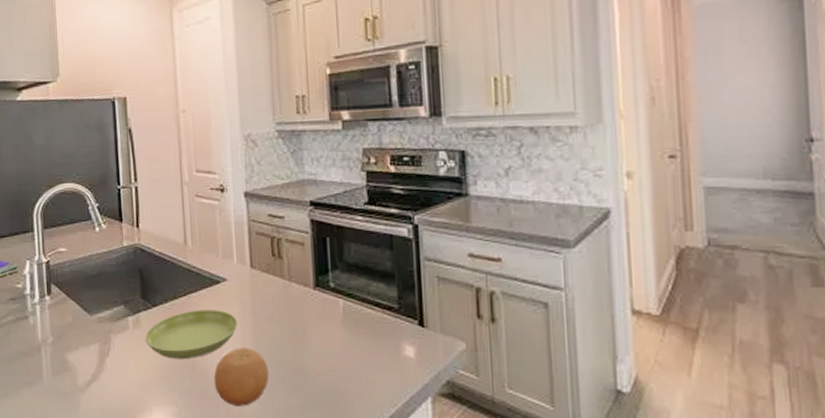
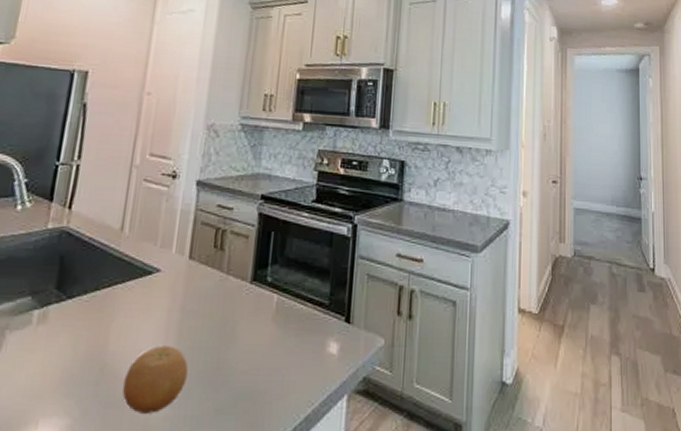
saucer: present [145,310,238,360] -> none [49,303,164,361]

